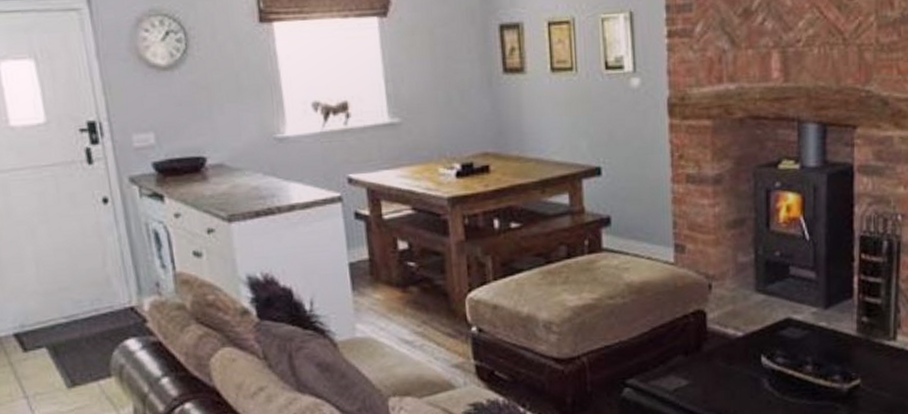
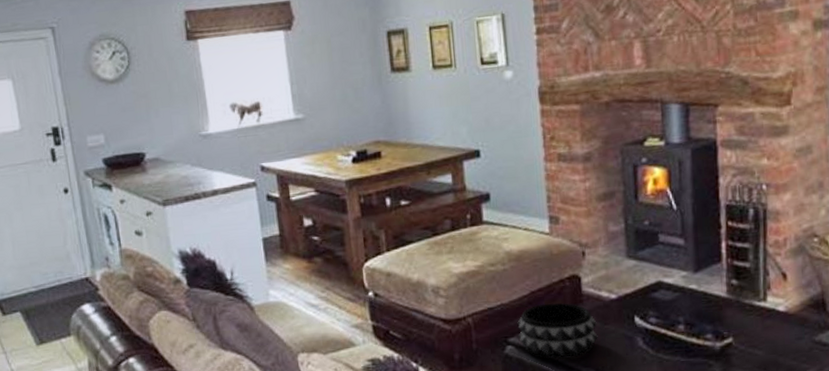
decorative bowl: none [636,340,722,404] -> present [517,303,598,360]

